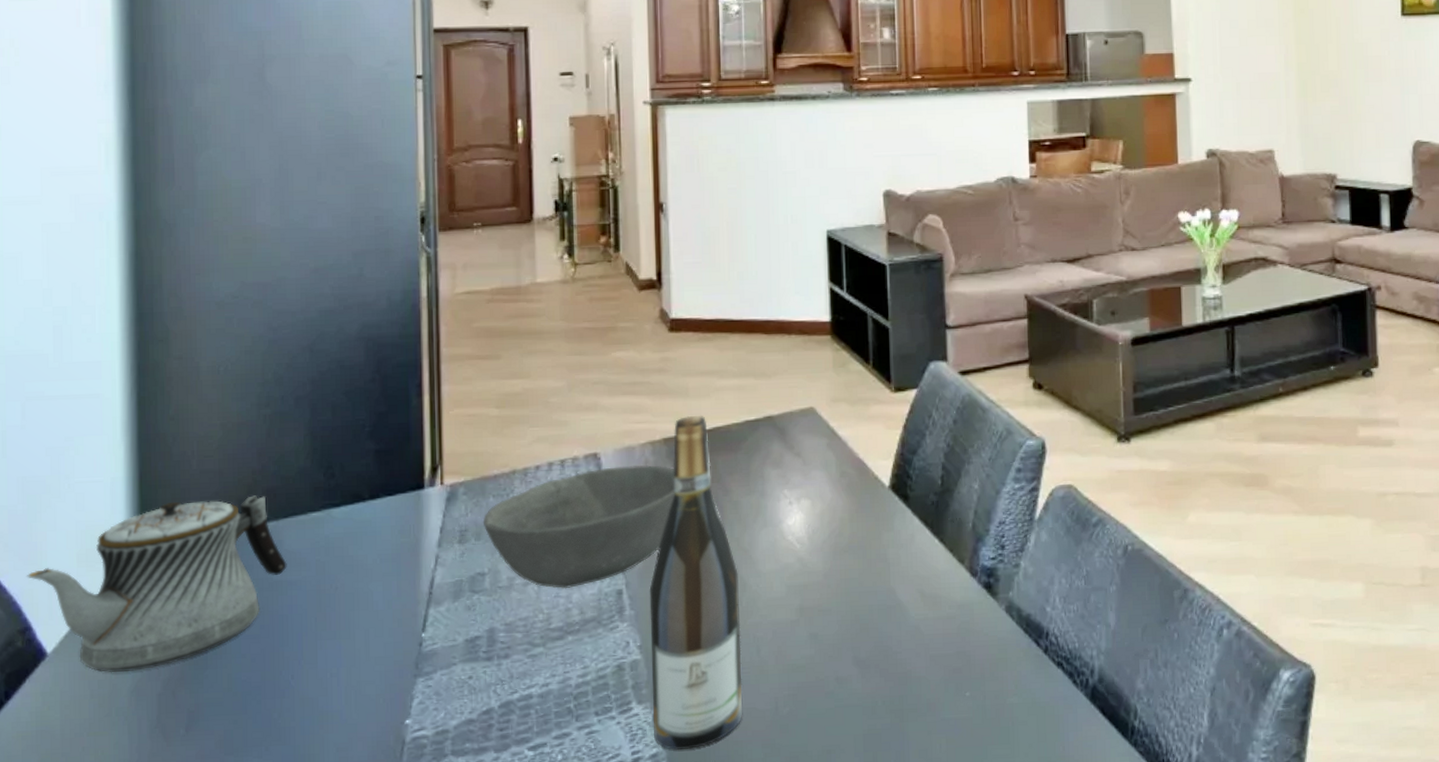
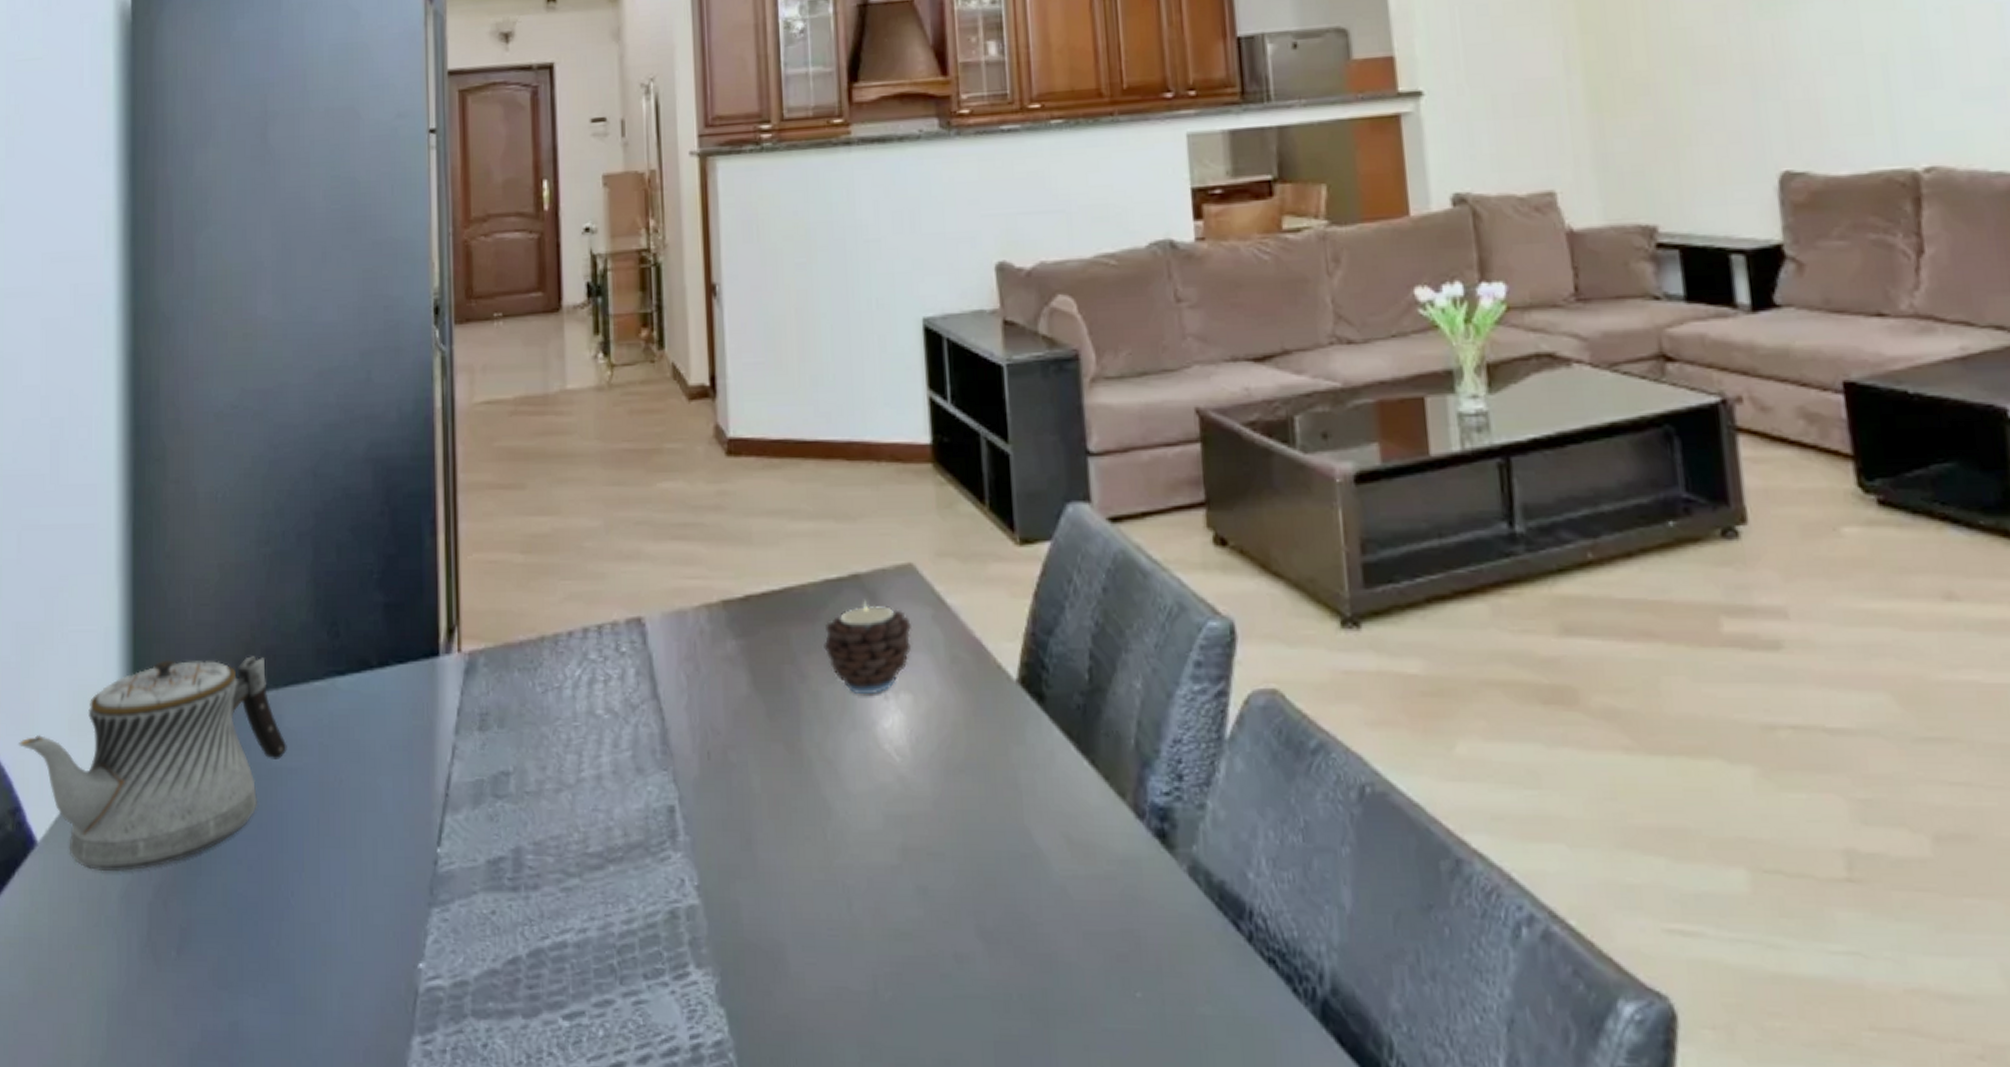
bowl: present [482,465,675,589] -> none [506,636,738,801]
wine bottle: present [649,415,743,750] -> none [708,570,832,1039]
candle: none [743,434,811,503] -> present [824,600,912,695]

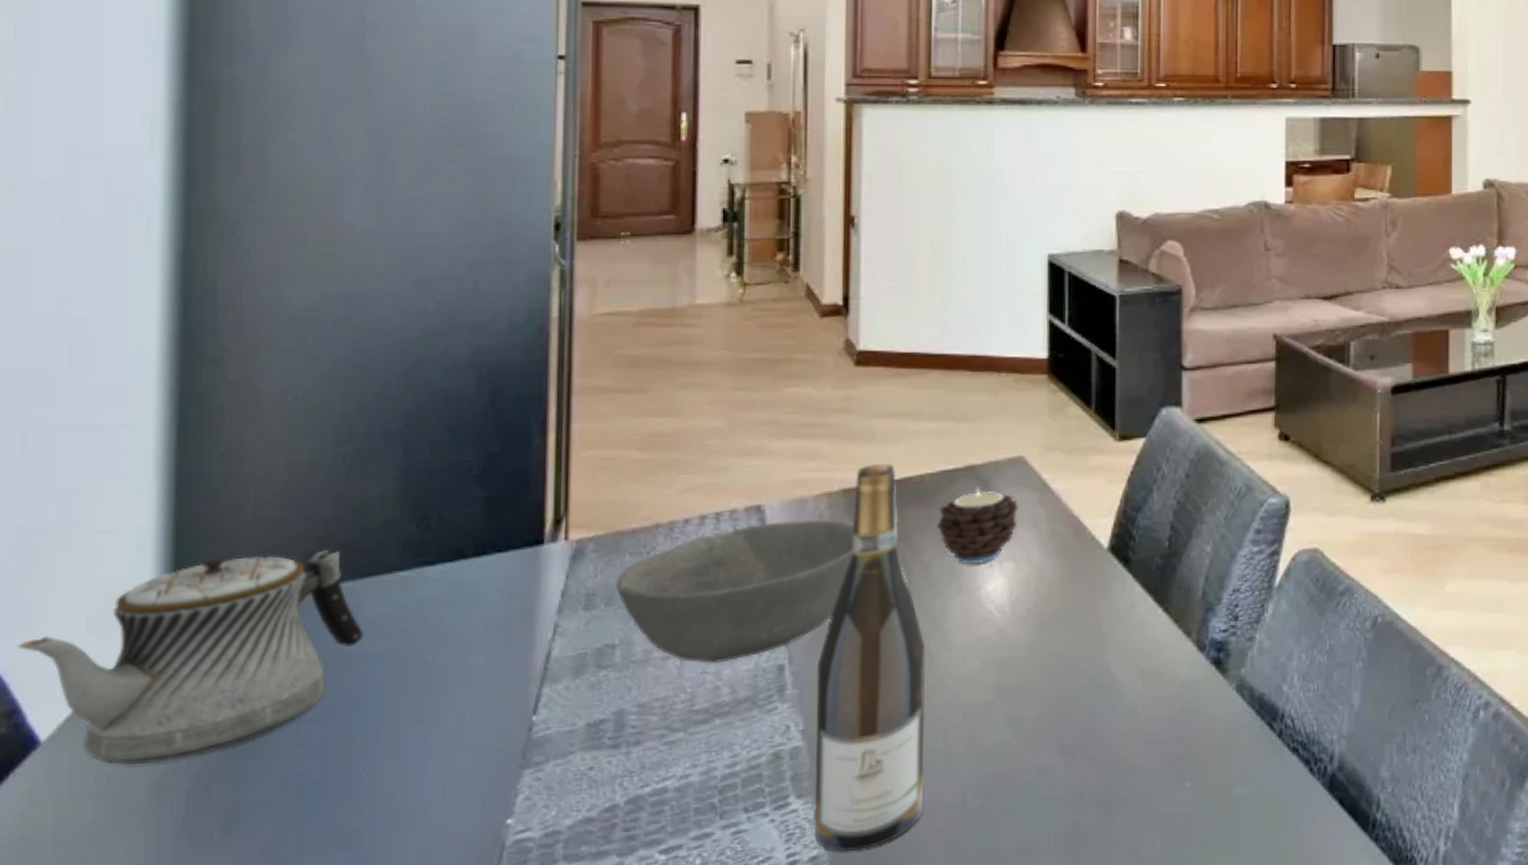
bowl: none [506,636,738,801] -> present [615,520,855,664]
wine bottle: none [708,570,832,1039] -> present [814,463,926,851]

